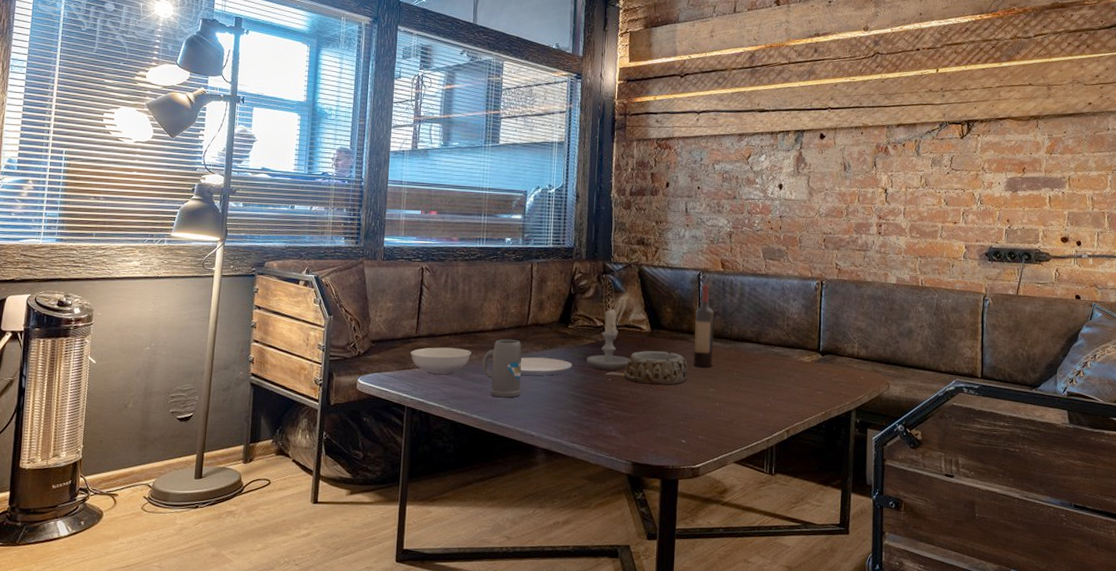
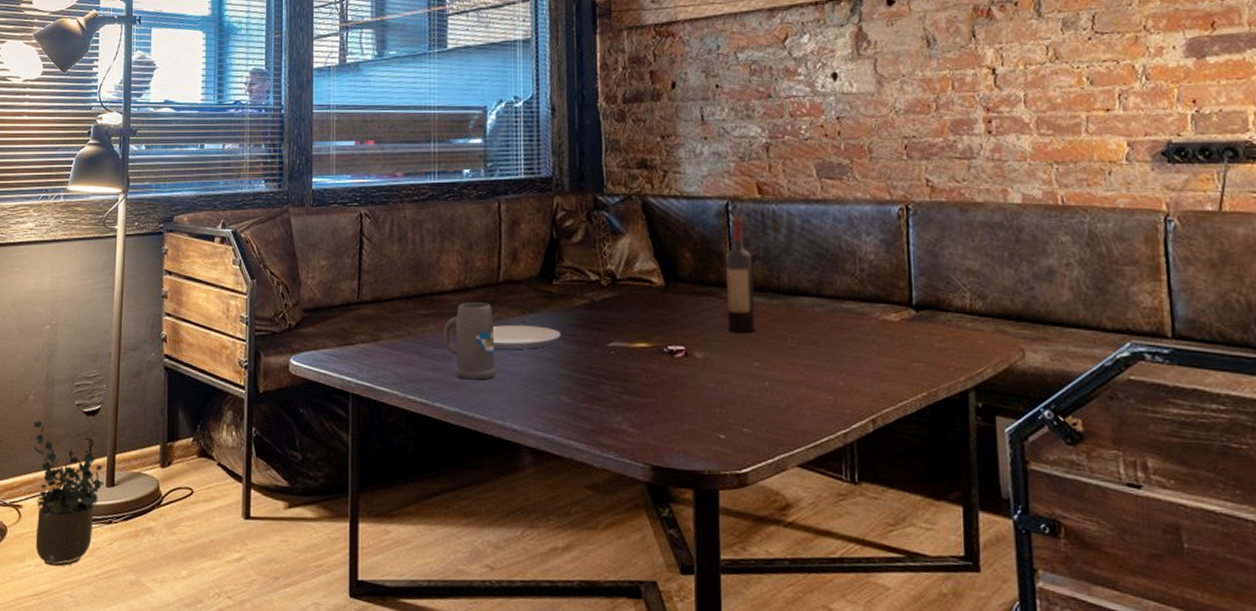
potted plant: none [128,425,193,544] -> present [34,421,105,567]
bowl: present [410,347,471,375] -> none [352,315,428,352]
candle: present [587,306,629,371] -> none [580,253,638,341]
ashtray: present [623,350,688,385] -> none [631,311,721,359]

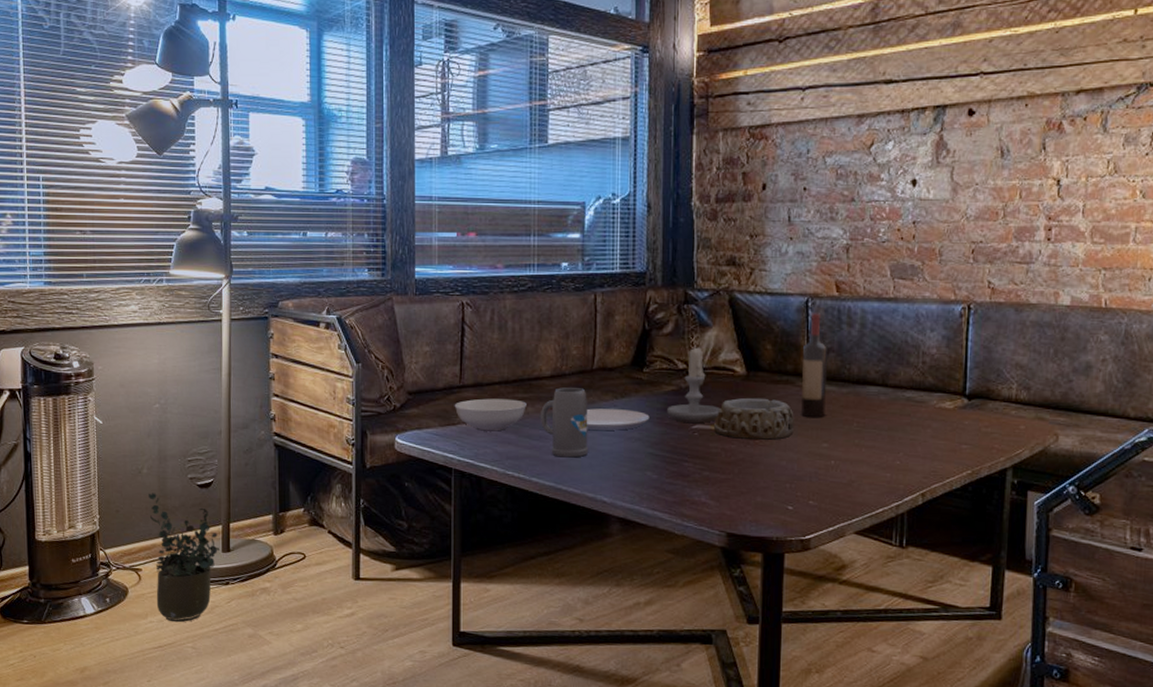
bowl: none [352,315,428,352] -> present [454,398,527,432]
candle: none [580,253,638,341] -> present [667,344,720,424]
ashtray: none [631,311,721,359] -> present [713,397,794,440]

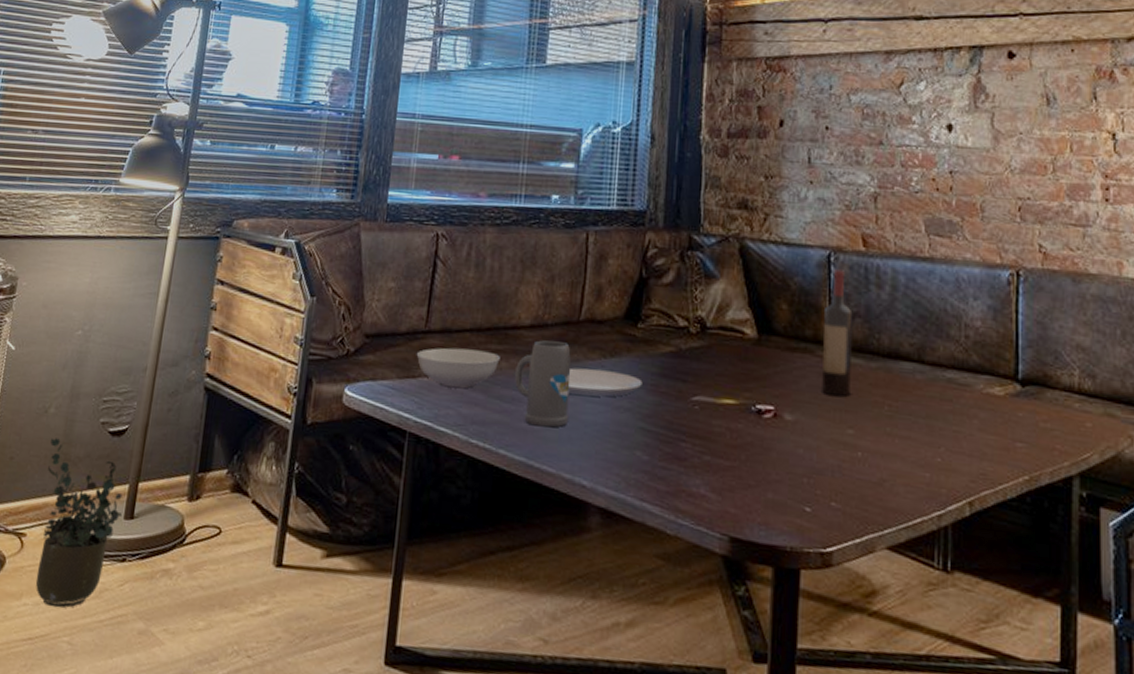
candle: present [667,344,720,424] -> none [663,298,726,395]
ashtray: present [713,397,794,440] -> none [717,366,814,421]

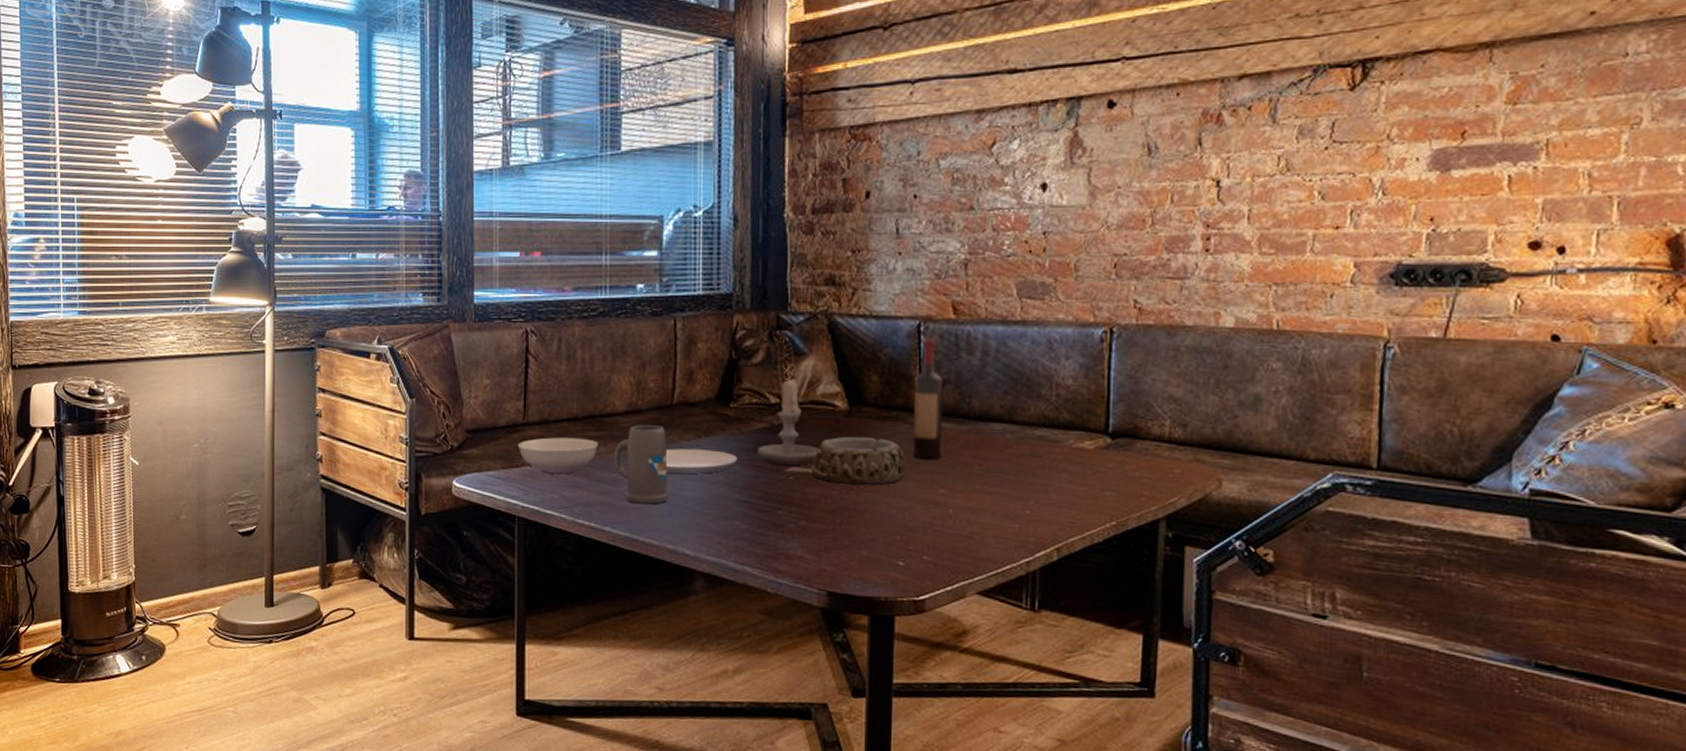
potted plant: present [35,437,123,608] -> none [187,541,263,684]
candle: none [663,298,726,395] -> present [758,375,819,466]
ashtray: none [717,366,814,421] -> present [810,436,905,485]

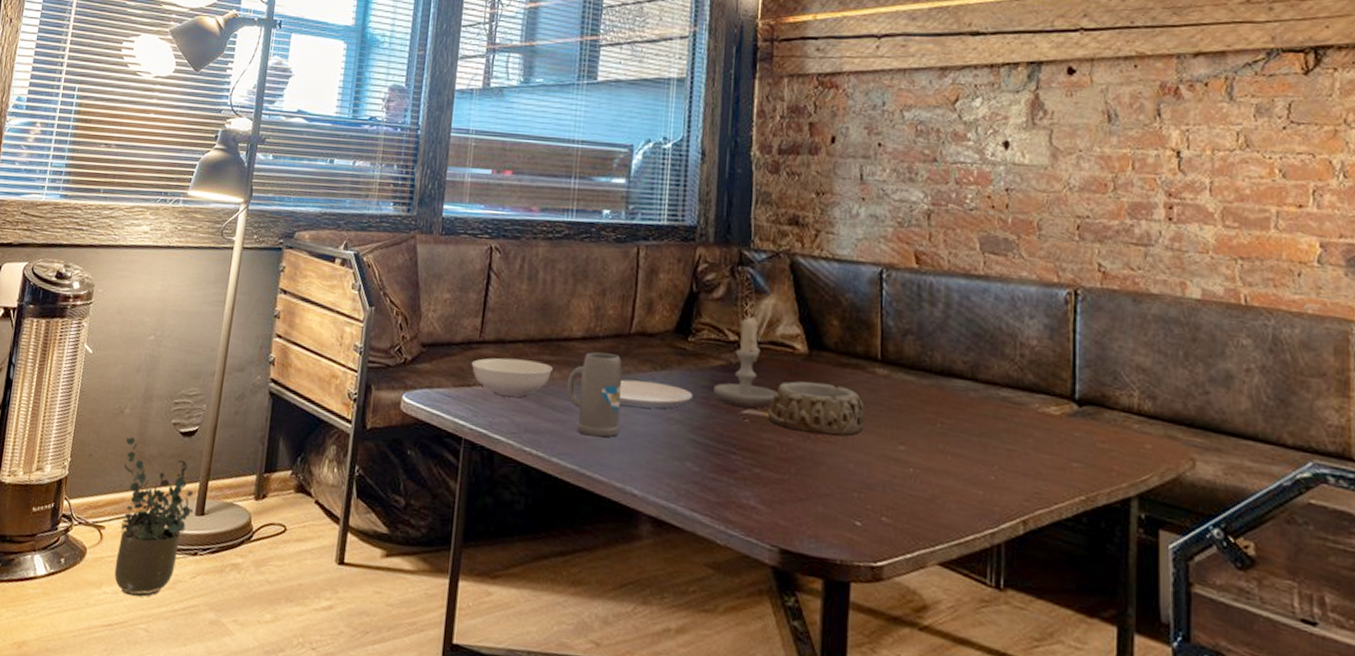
potted plant: none [187,541,263,684] -> present [114,436,194,597]
wine bottle: present [913,338,943,462] -> none [873,286,905,415]

